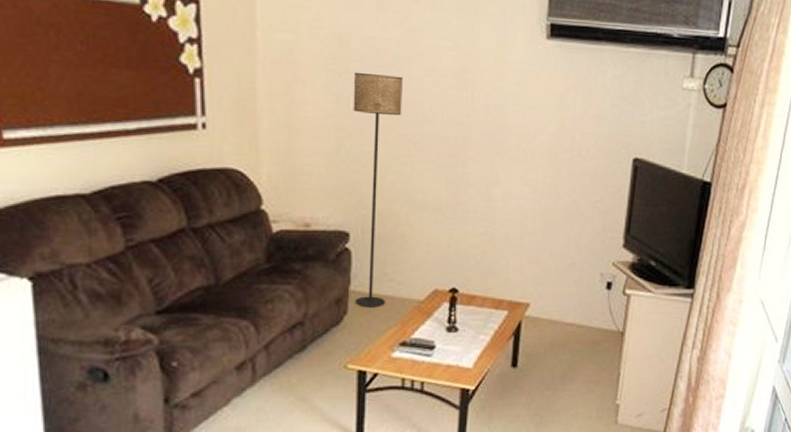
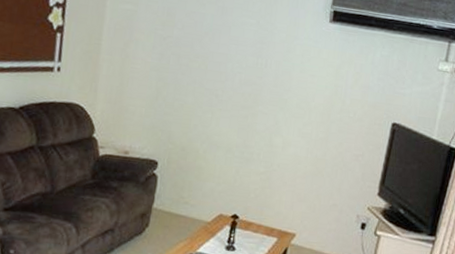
floor lamp: present [353,72,404,308] -> none [155,37,214,224]

